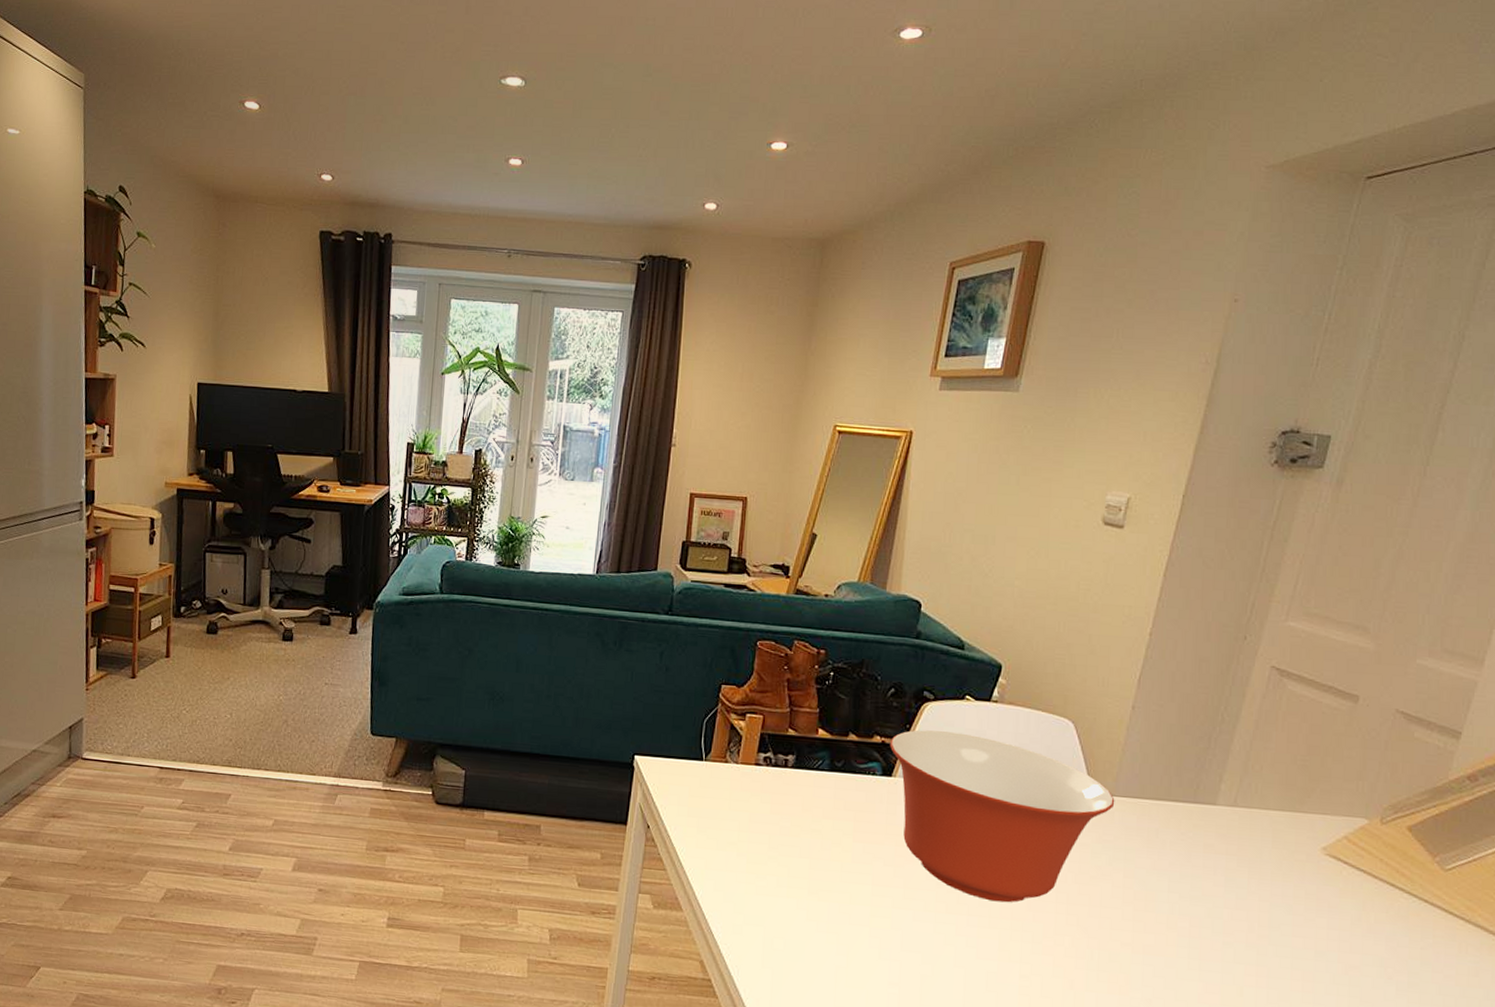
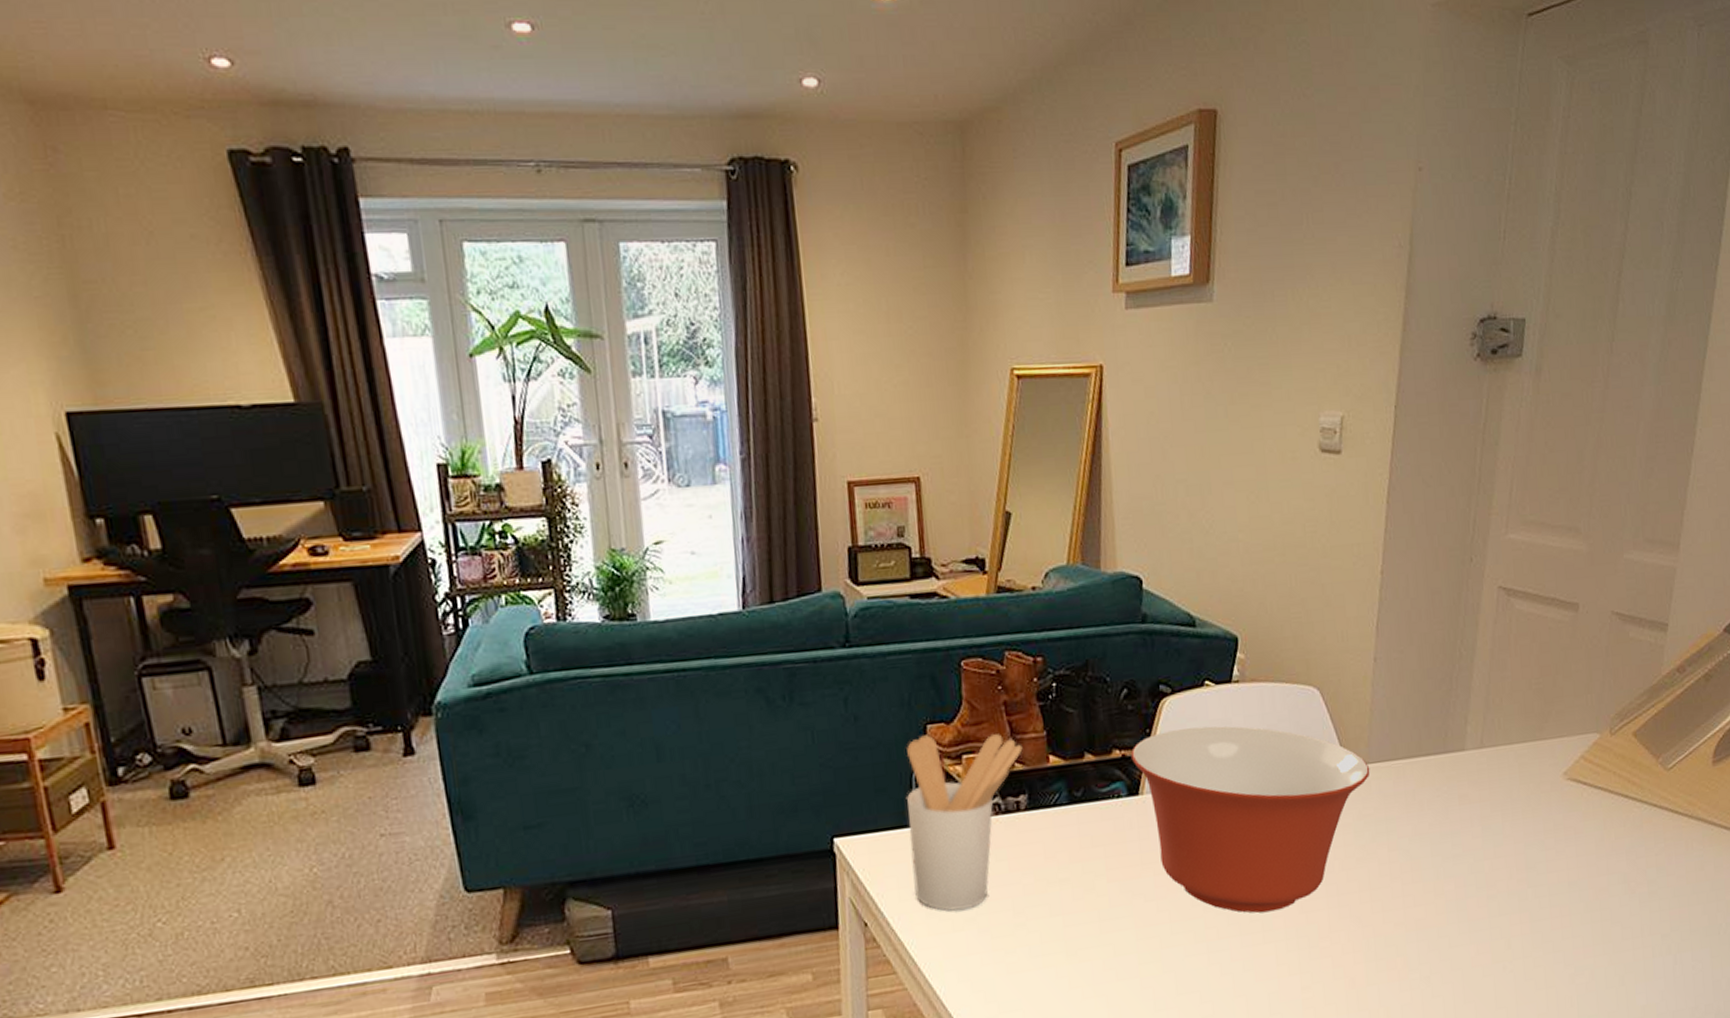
utensil holder: none [691,692,797,834] -> present [905,733,1023,911]

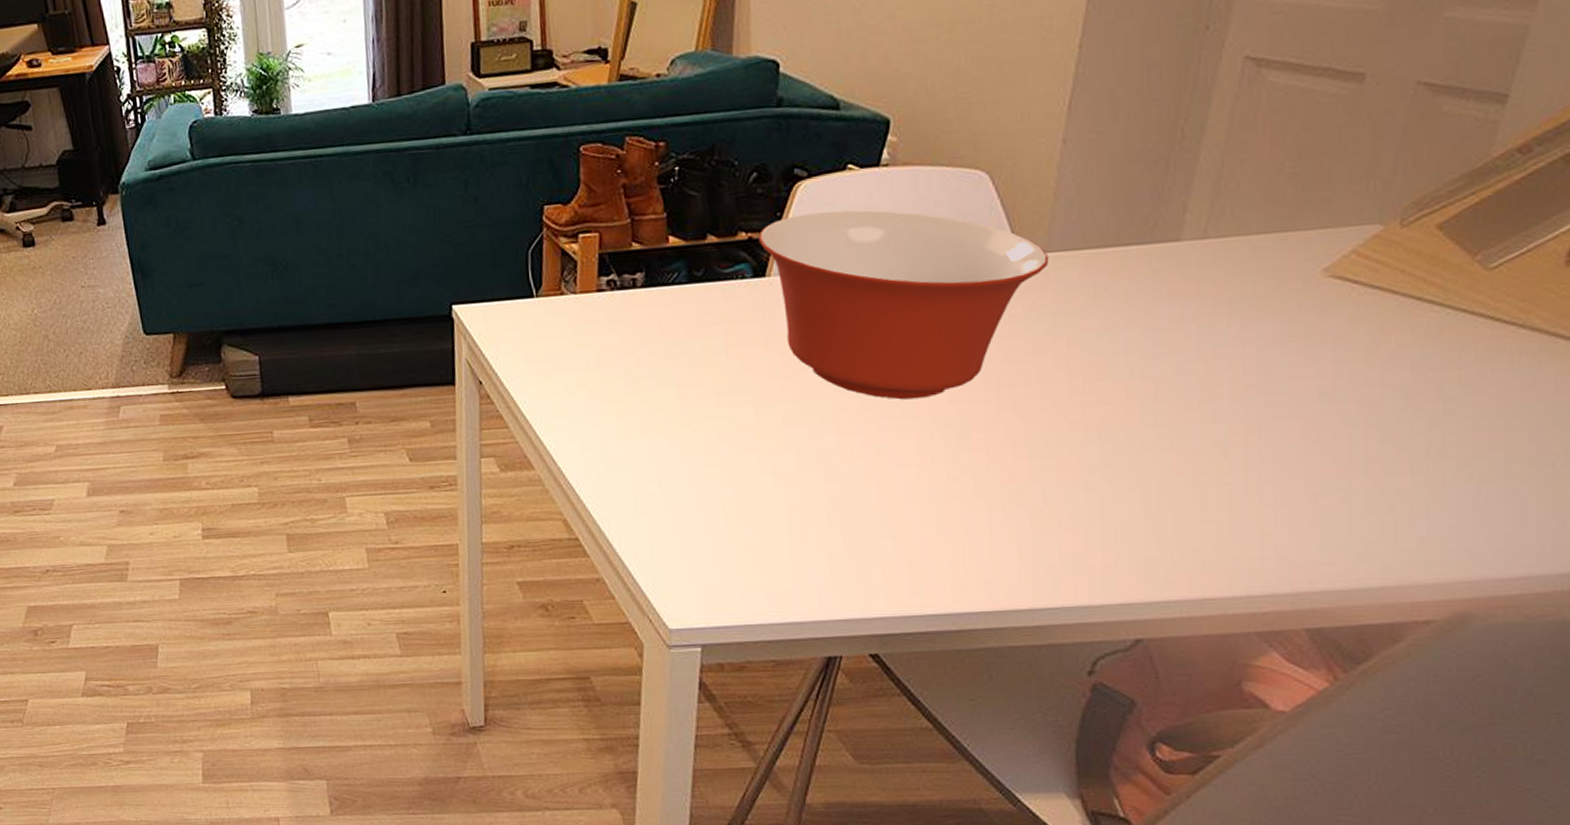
utensil holder: present [905,733,1023,911] -> none [521,214,641,376]

